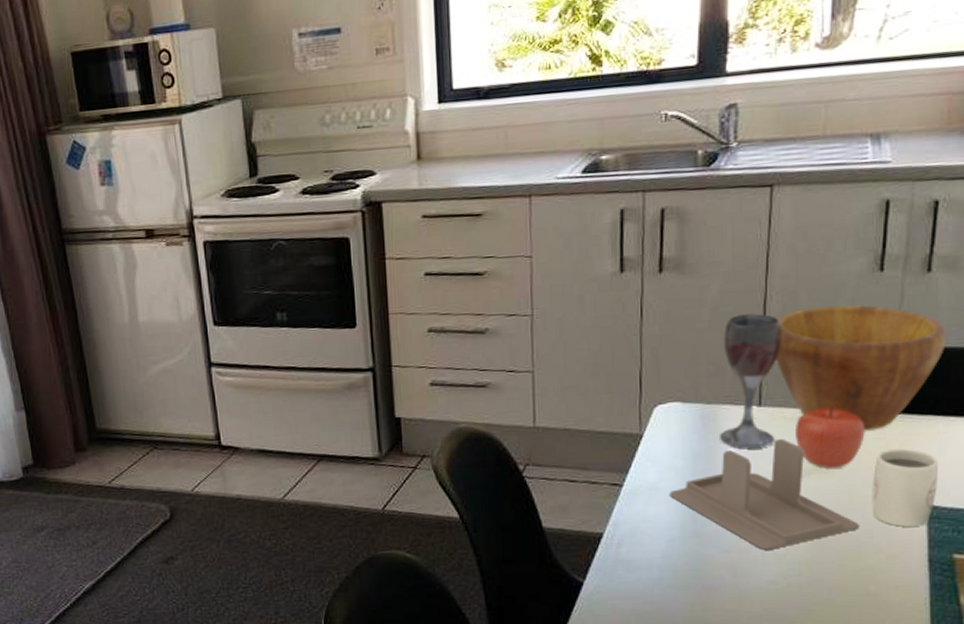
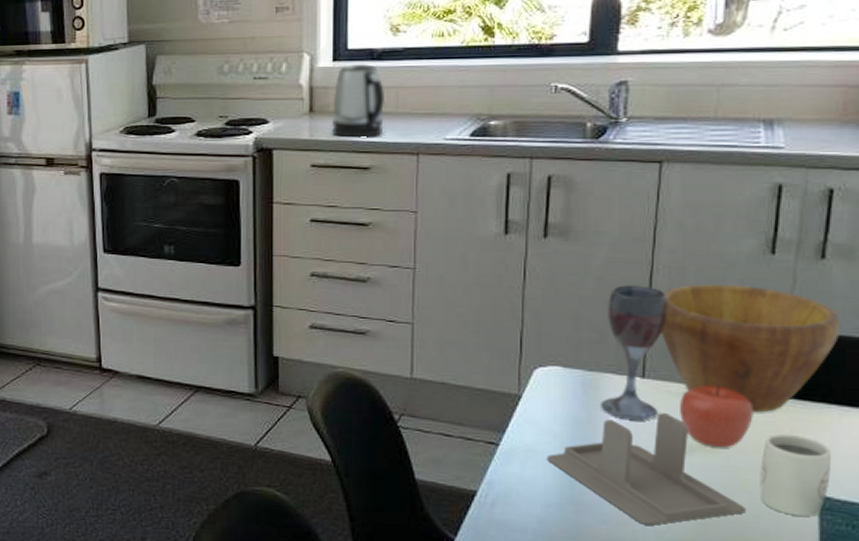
kettle: none [440,104,495,185] -> present [332,63,386,138]

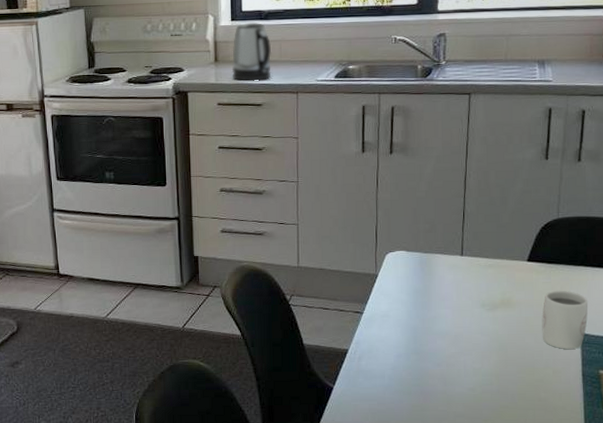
napkin holder: present [547,413,746,525] -> none [397,281,533,365]
cup: present [601,285,668,420] -> none [433,187,478,287]
bowl: present [661,284,841,412] -> none [473,183,592,275]
fruit: present [680,382,754,448] -> none [487,255,537,304]

